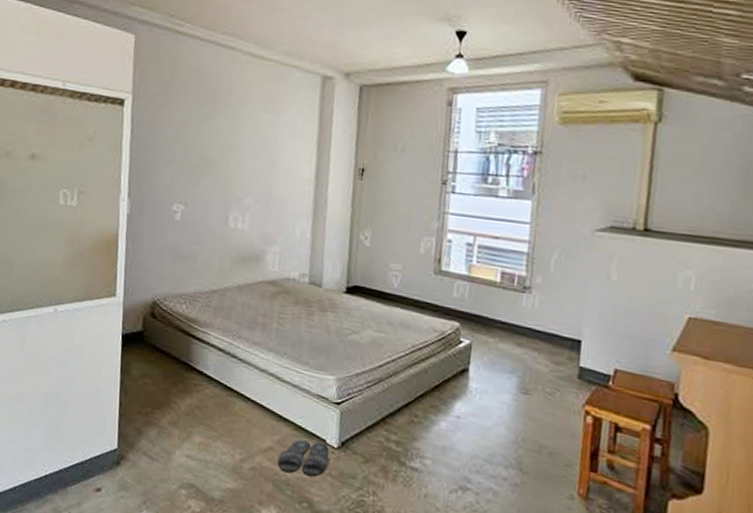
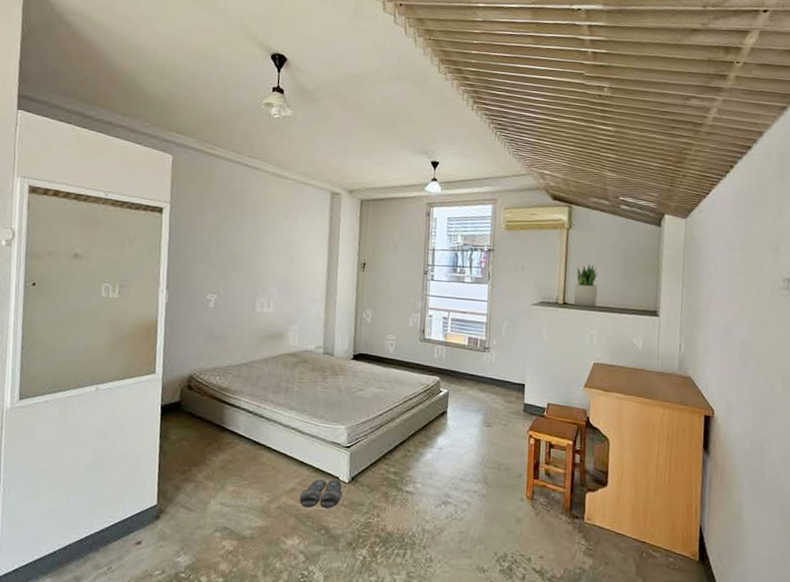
planter: none [660,173,701,238] -> present [573,264,598,308]

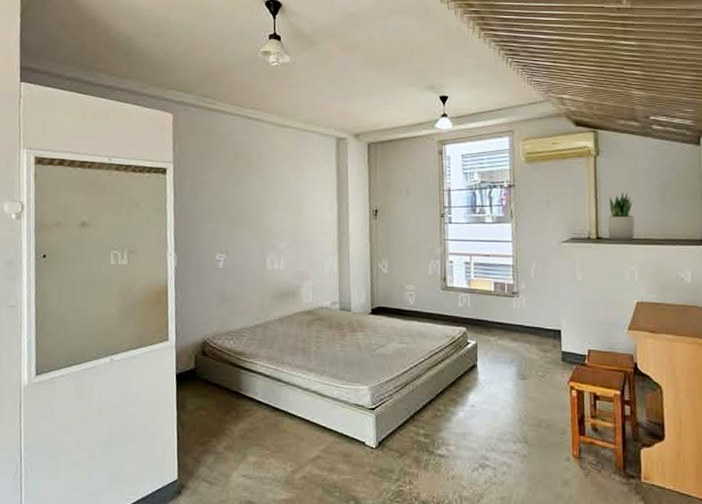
slippers: present [299,479,343,508] -> none [325,445,370,477]

